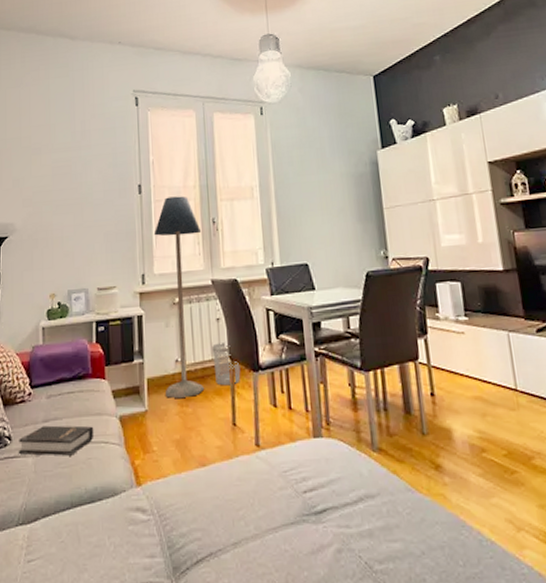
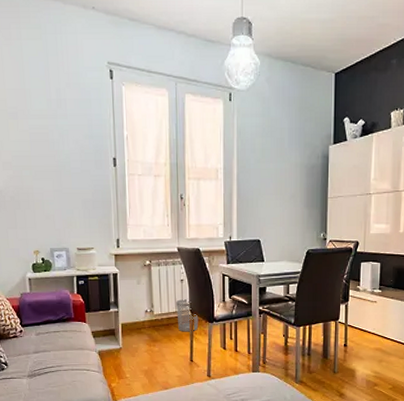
hardback book: present [19,425,94,456] -> none [14,356,78,379]
floor lamp: present [153,196,205,399] -> none [127,172,171,340]

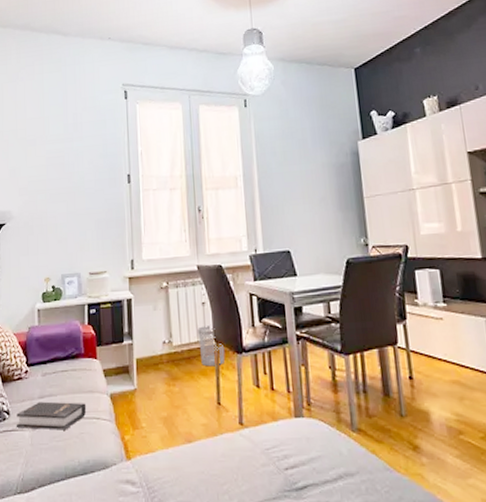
hardback book: none [14,356,78,379] -> present [17,401,87,430]

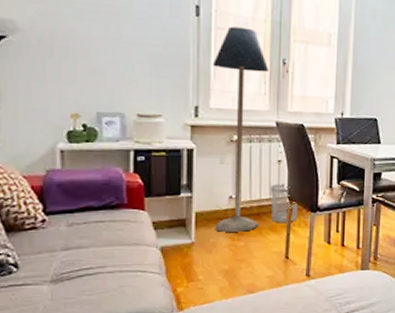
hardback book: present [17,401,87,430] -> none [29,254,129,284]
floor lamp: none [142,185,191,379] -> present [212,26,270,233]

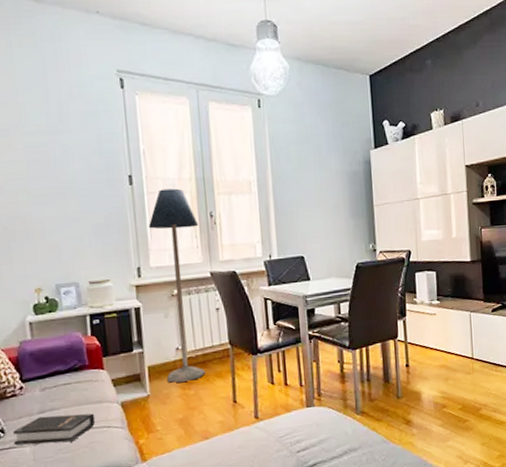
hardback book: none [29,254,129,284] -> present [13,413,96,446]
wastebasket: present [270,183,299,223] -> none [212,329,241,369]

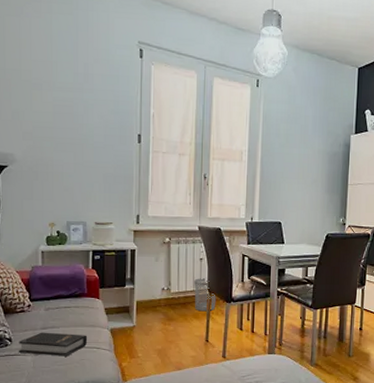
floor lamp: present [148,188,206,383] -> none [150,149,194,319]
wastebasket: none [212,329,241,369] -> present [194,277,216,312]

